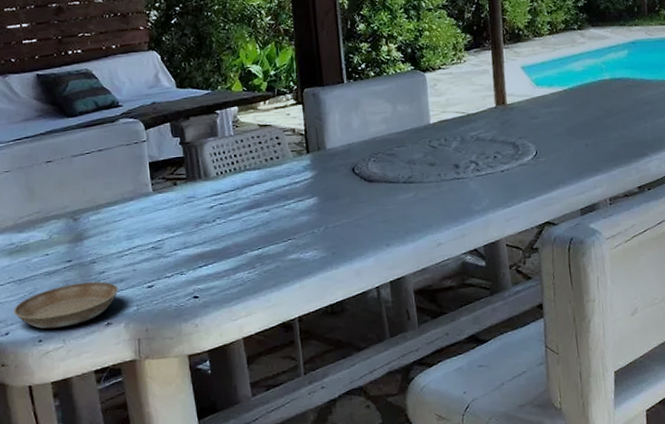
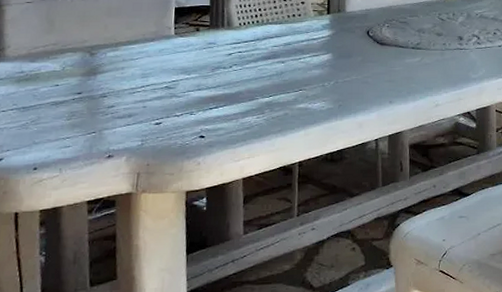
saucer: present [13,281,119,329] -> none [11,114,126,158]

